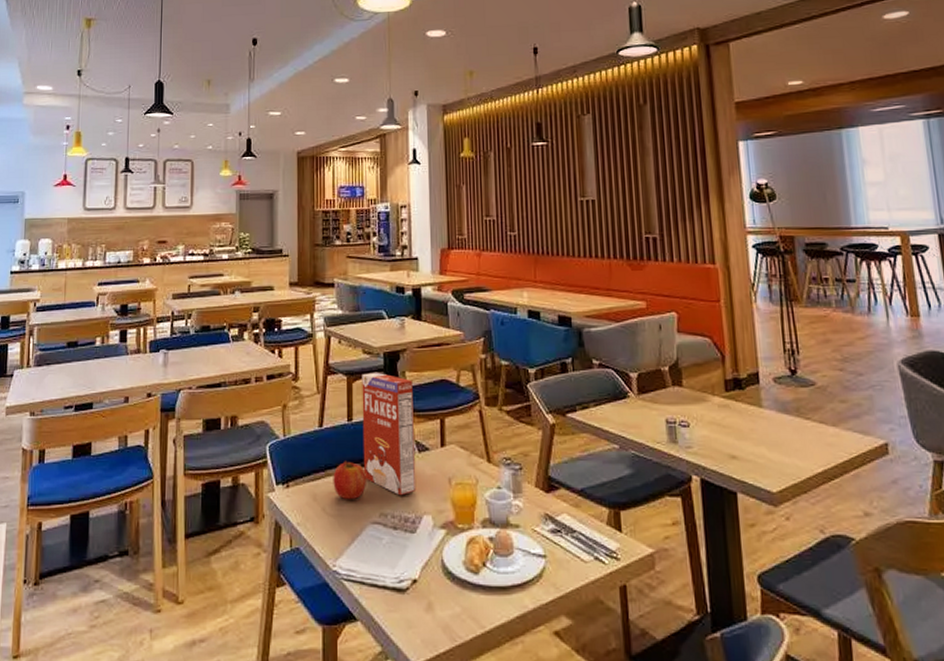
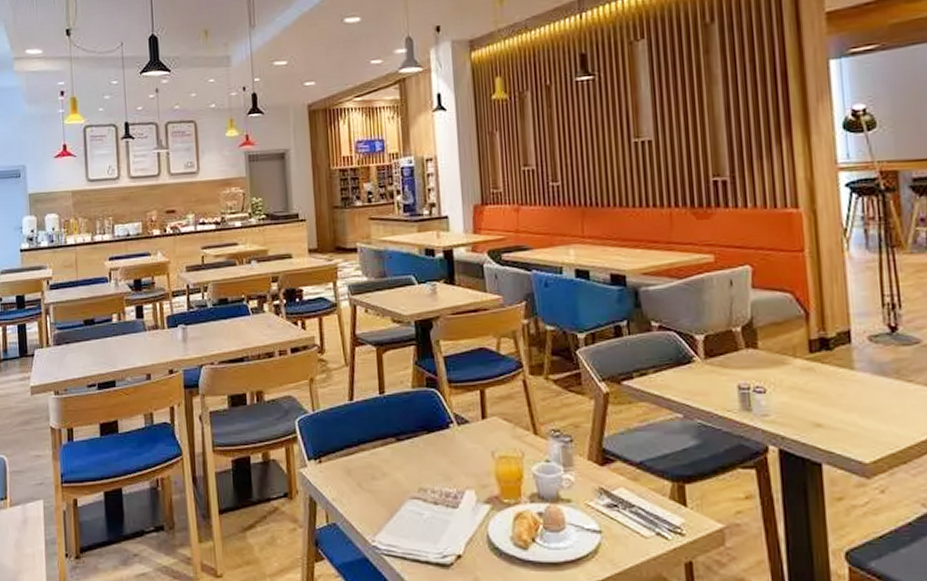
fruit: present [333,461,366,500] -> none [367,435,403,475]
cereal box: present [362,372,415,496] -> none [392,341,456,471]

